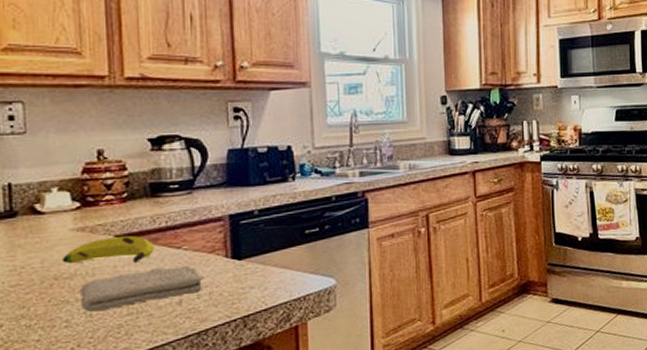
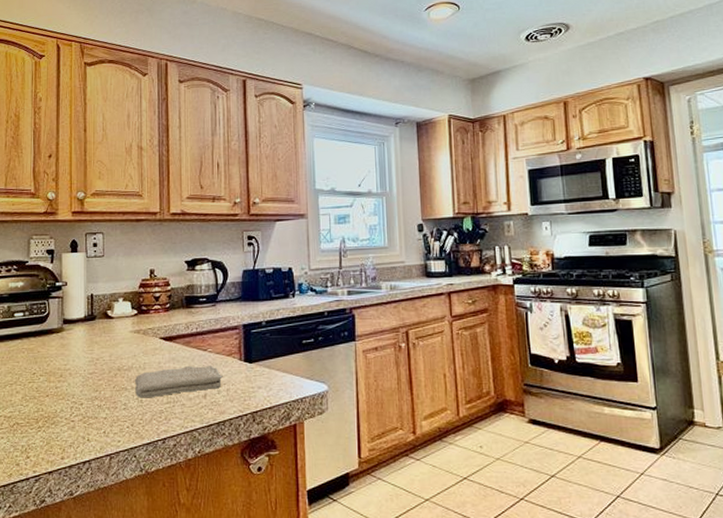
banana: present [61,235,155,264] -> none [123,338,188,360]

